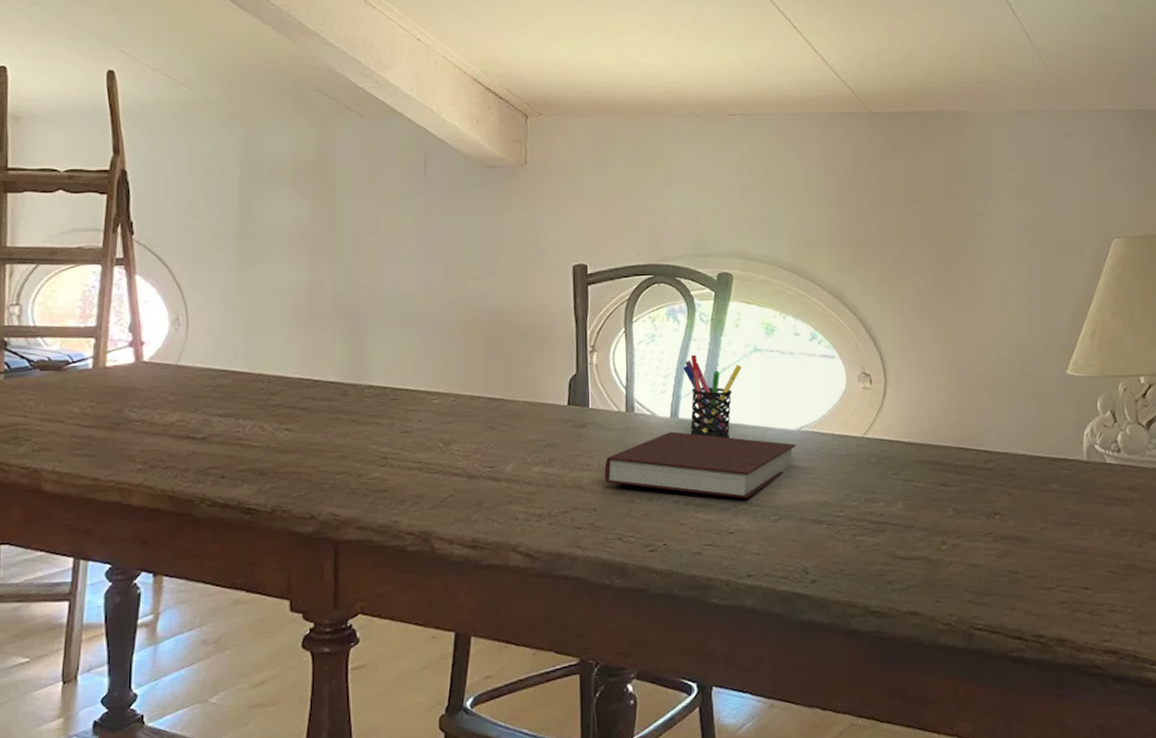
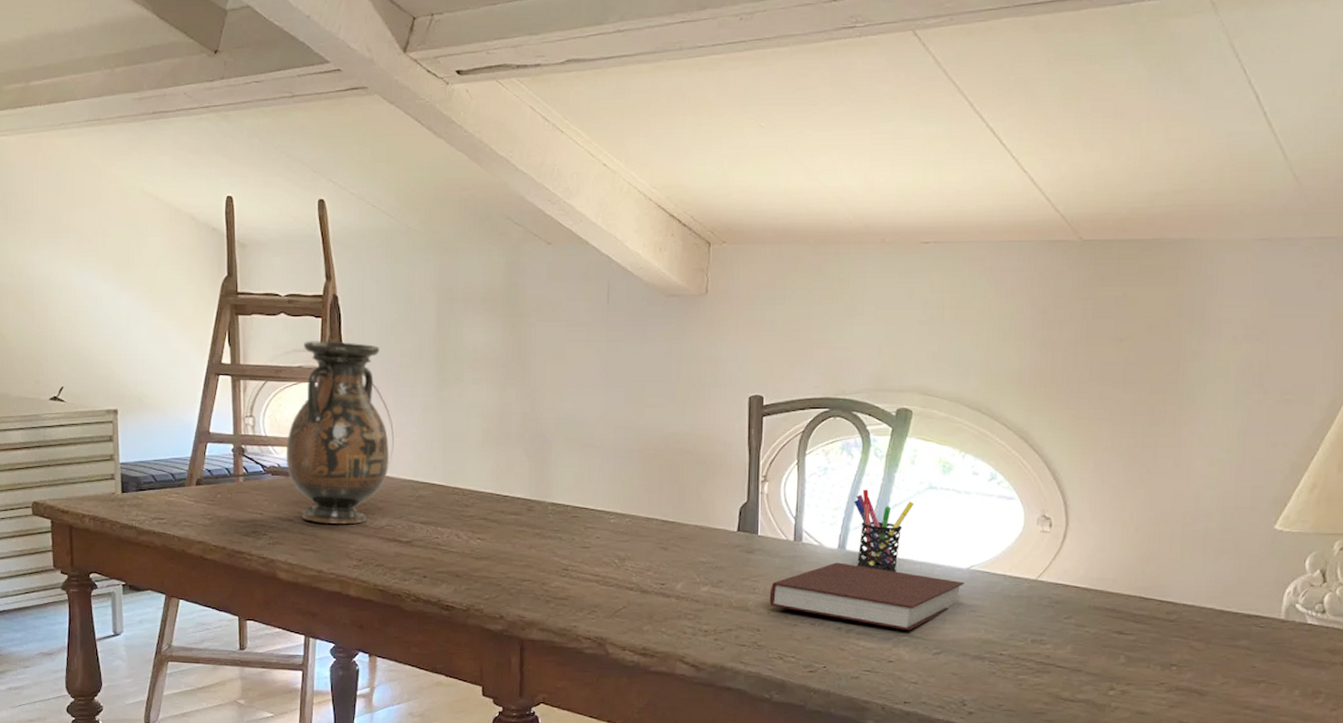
vase: none [58,218,184,424] -> present [286,341,390,525]

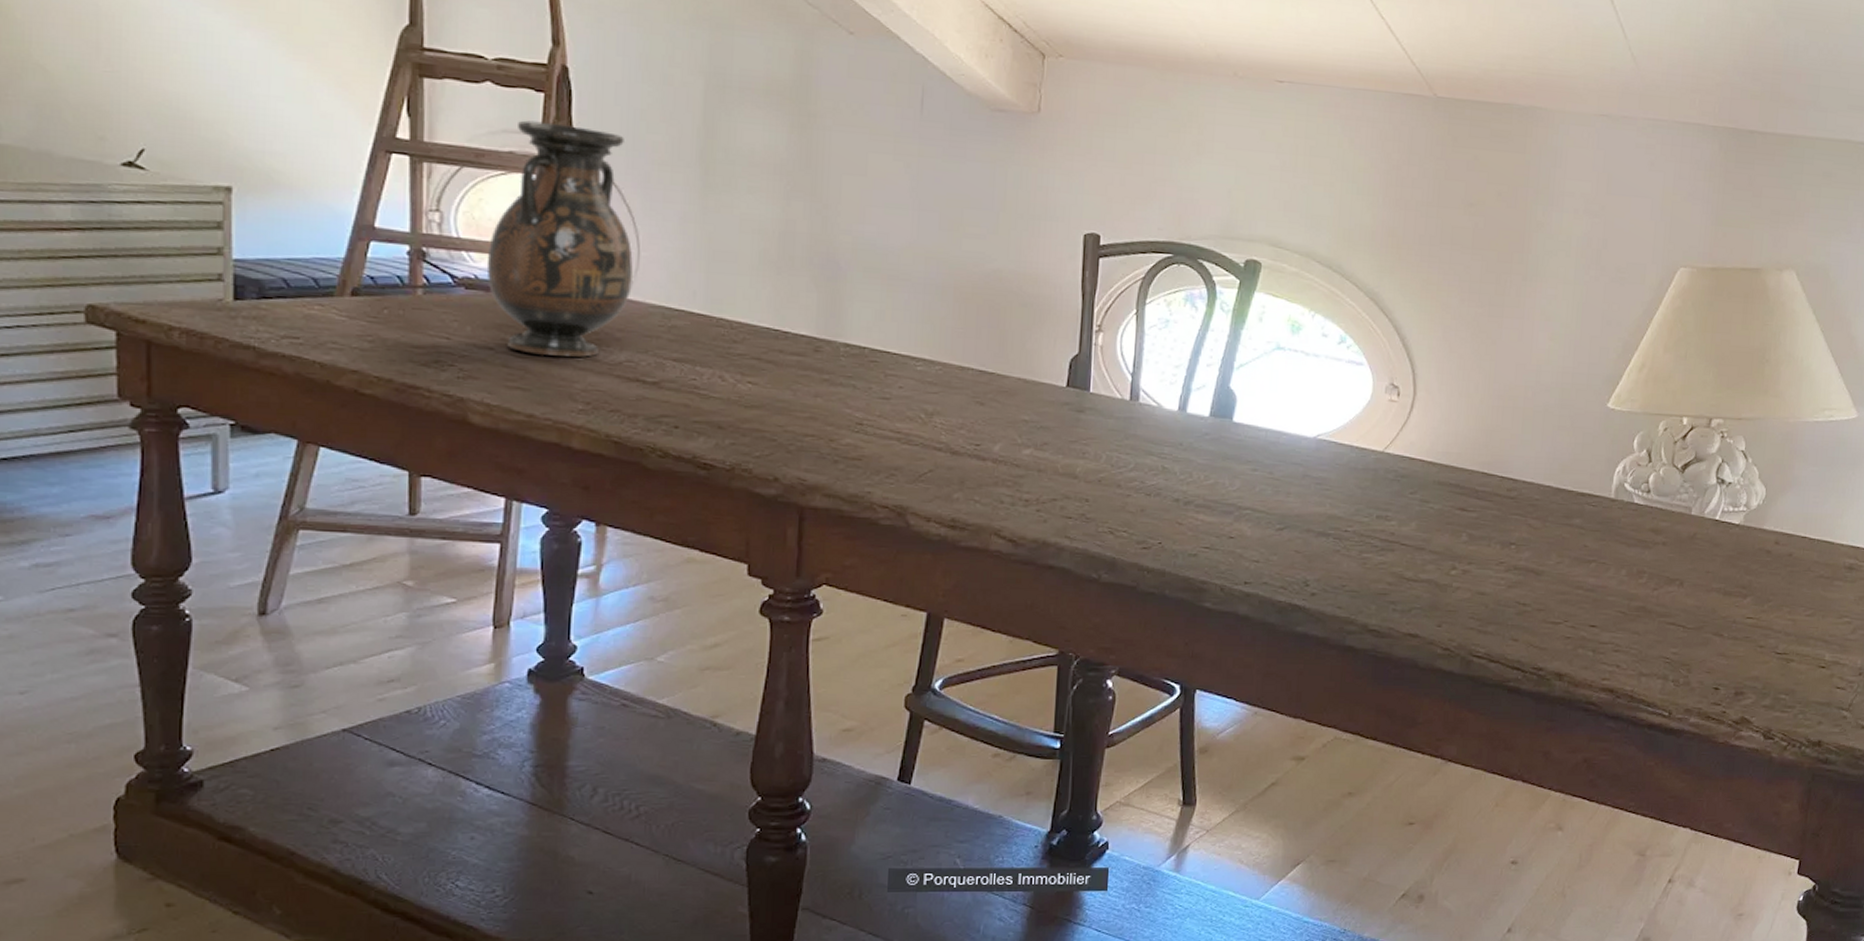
notebook: present [769,562,964,631] -> none [1100,426,1311,504]
pen holder: present [854,489,914,572] -> none [1197,346,1261,439]

